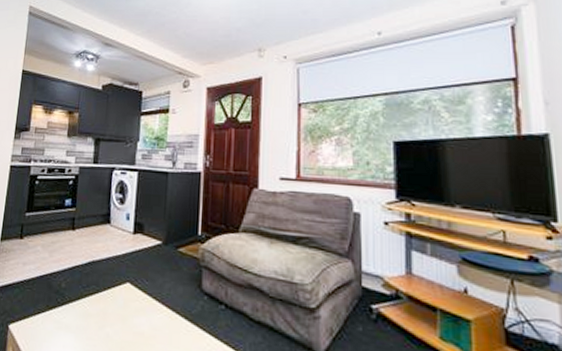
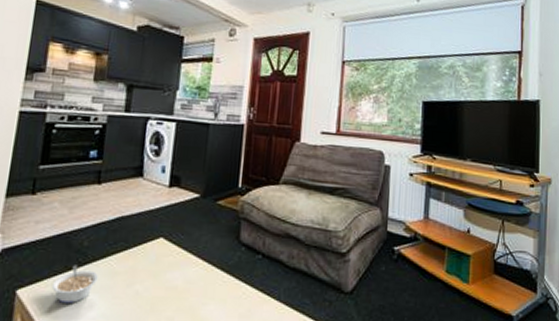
legume: none [36,304,74,341] -> present [51,265,98,303]

